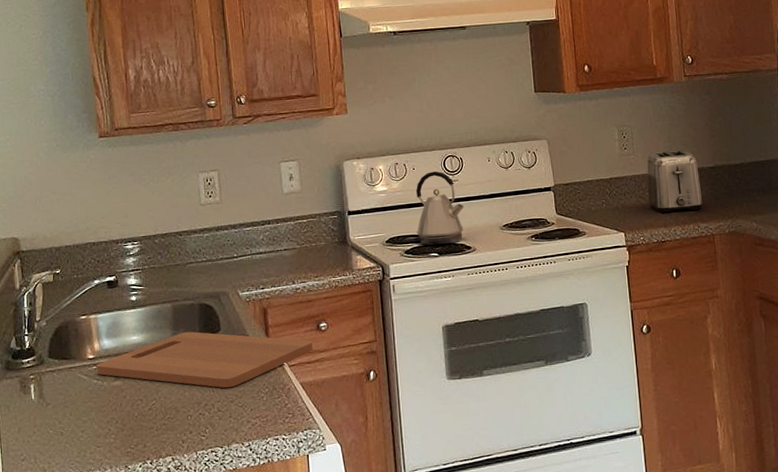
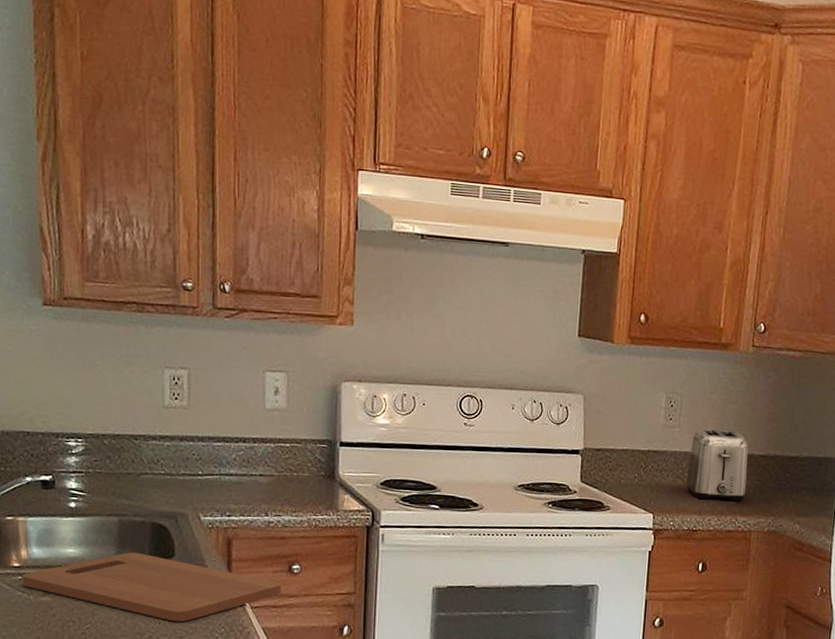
kettle: present [415,171,464,248] -> none [417,410,476,500]

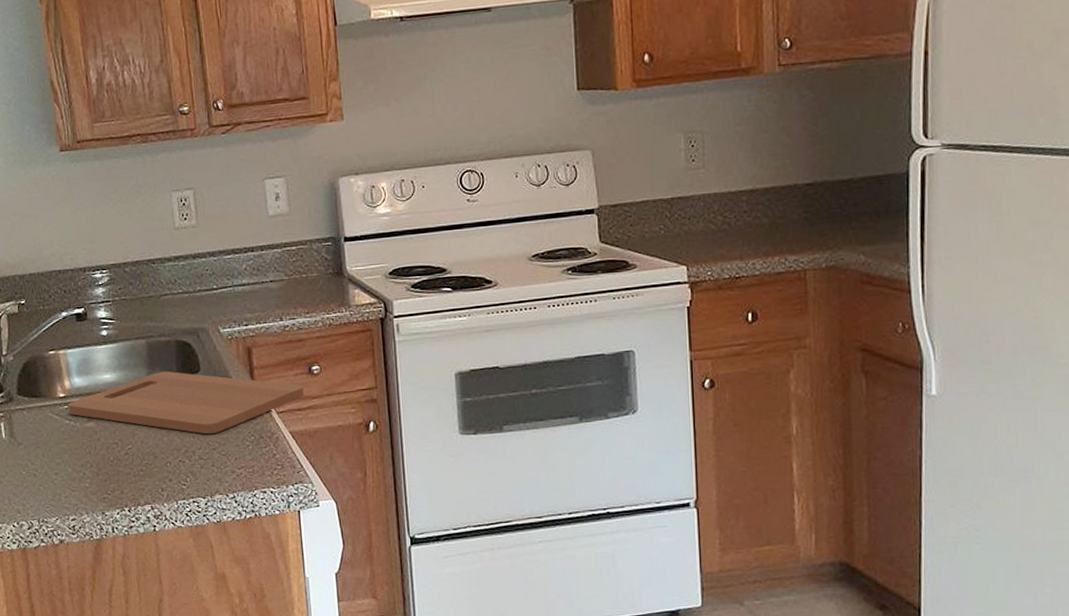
toaster: present [686,428,749,503] -> none [720,162,794,244]

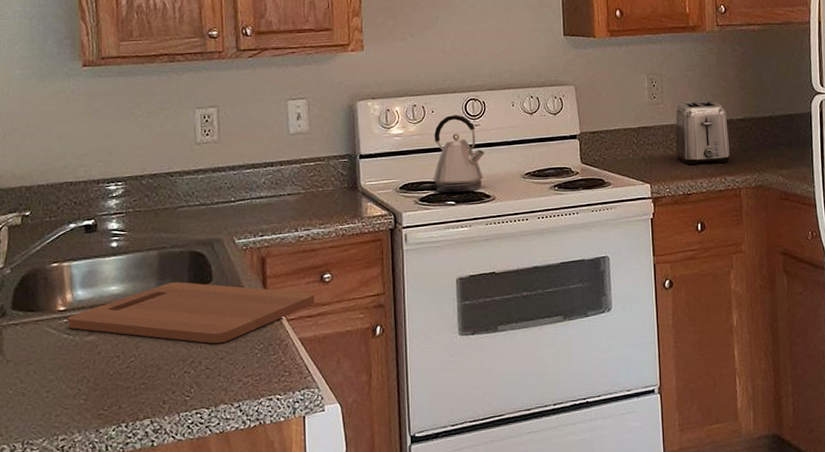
kettle: none [425,189,484,281] -> present [433,115,485,195]
toaster: none [720,162,794,244] -> present [675,100,731,167]

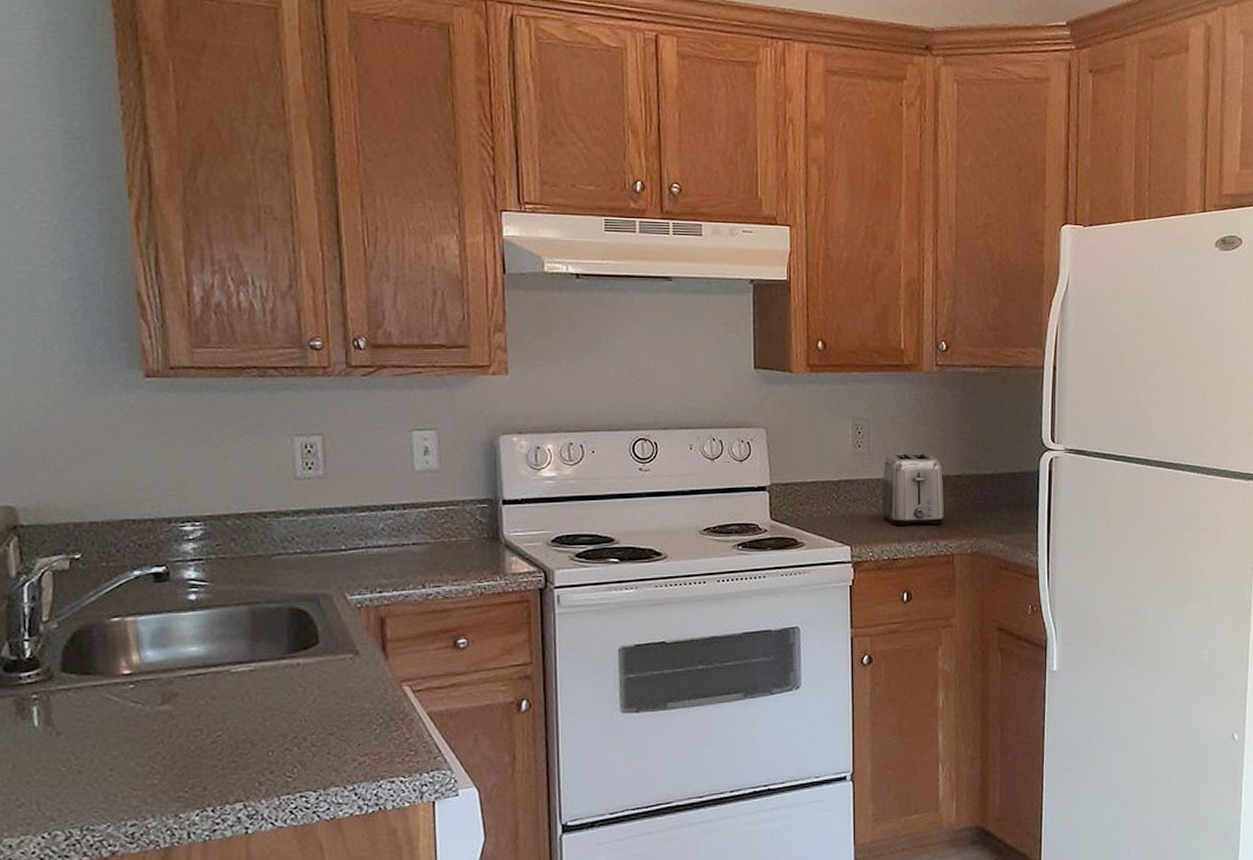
cutting board: present [68,282,315,344] -> none [135,644,447,718]
kettle: present [433,115,485,195] -> none [592,457,655,551]

